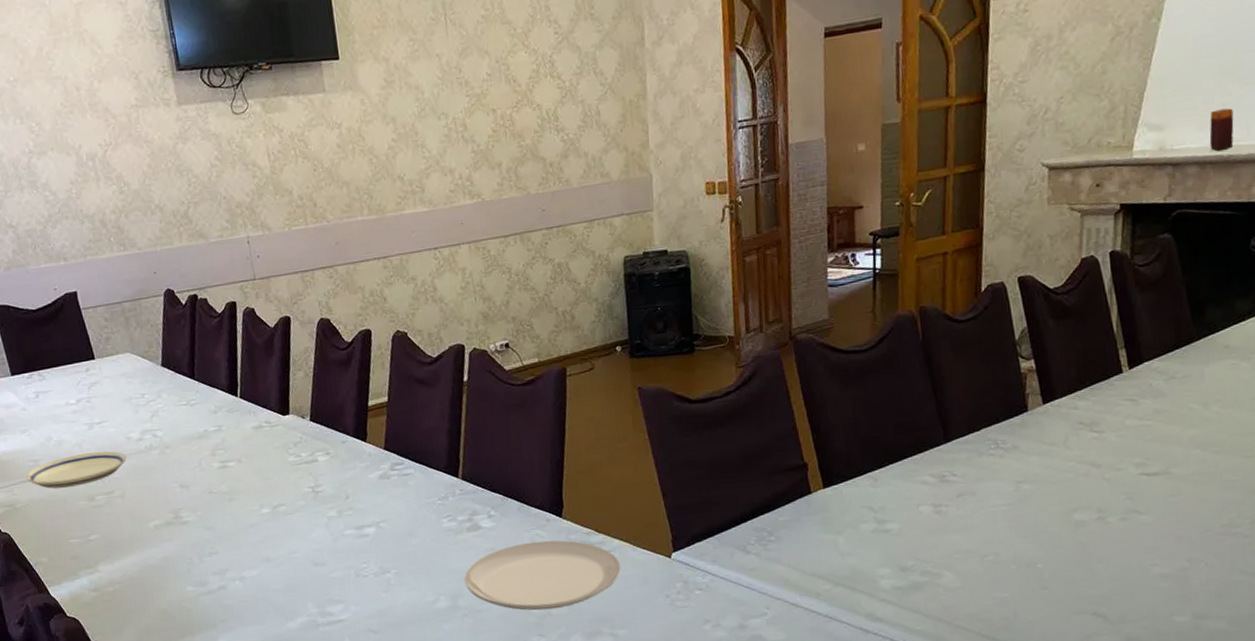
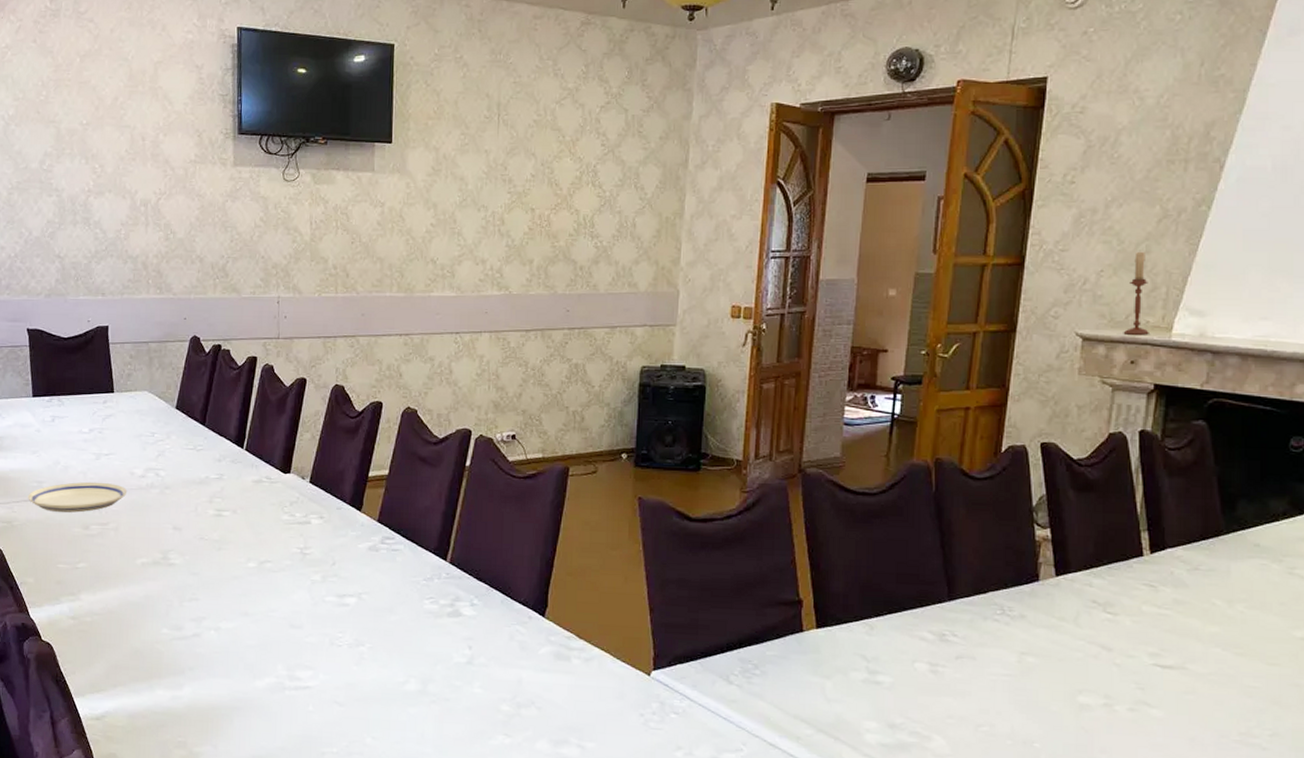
plate: present [464,540,621,611] -> none [437,637,598,710]
candlestick: none [1086,72,1112,160] -> present [1123,251,1149,336]
candle: present [1209,108,1234,151] -> none [1253,304,1280,345]

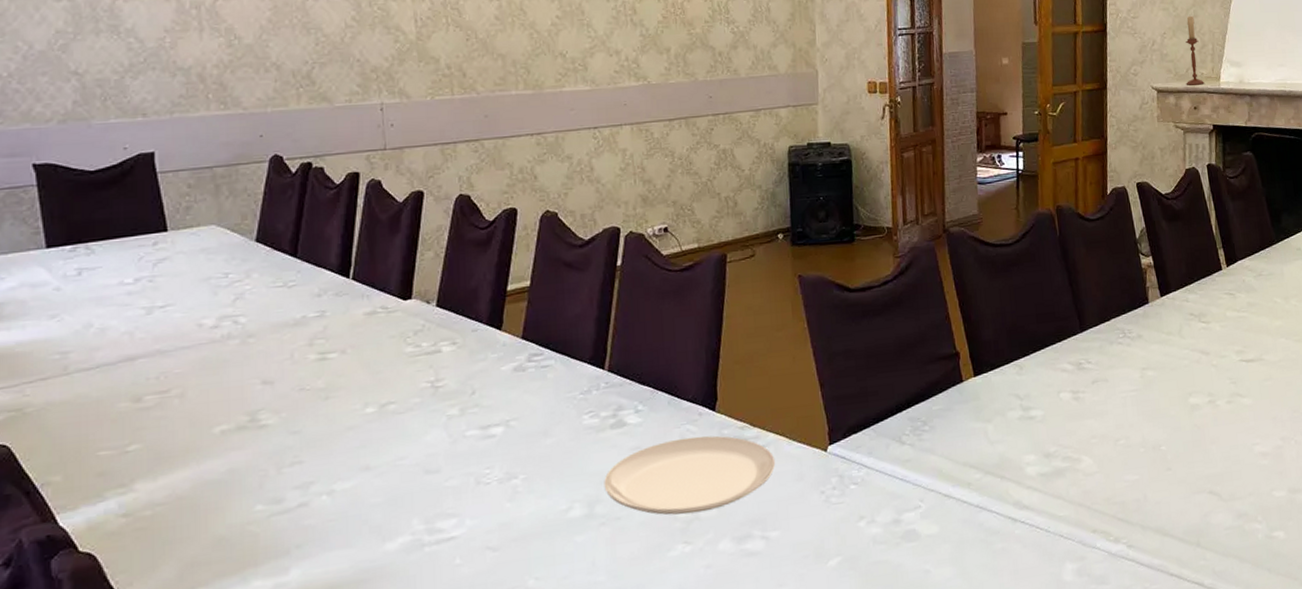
plate: present [28,481,128,513] -> none [46,340,195,388]
plate: none [437,637,598,710] -> present [604,435,776,515]

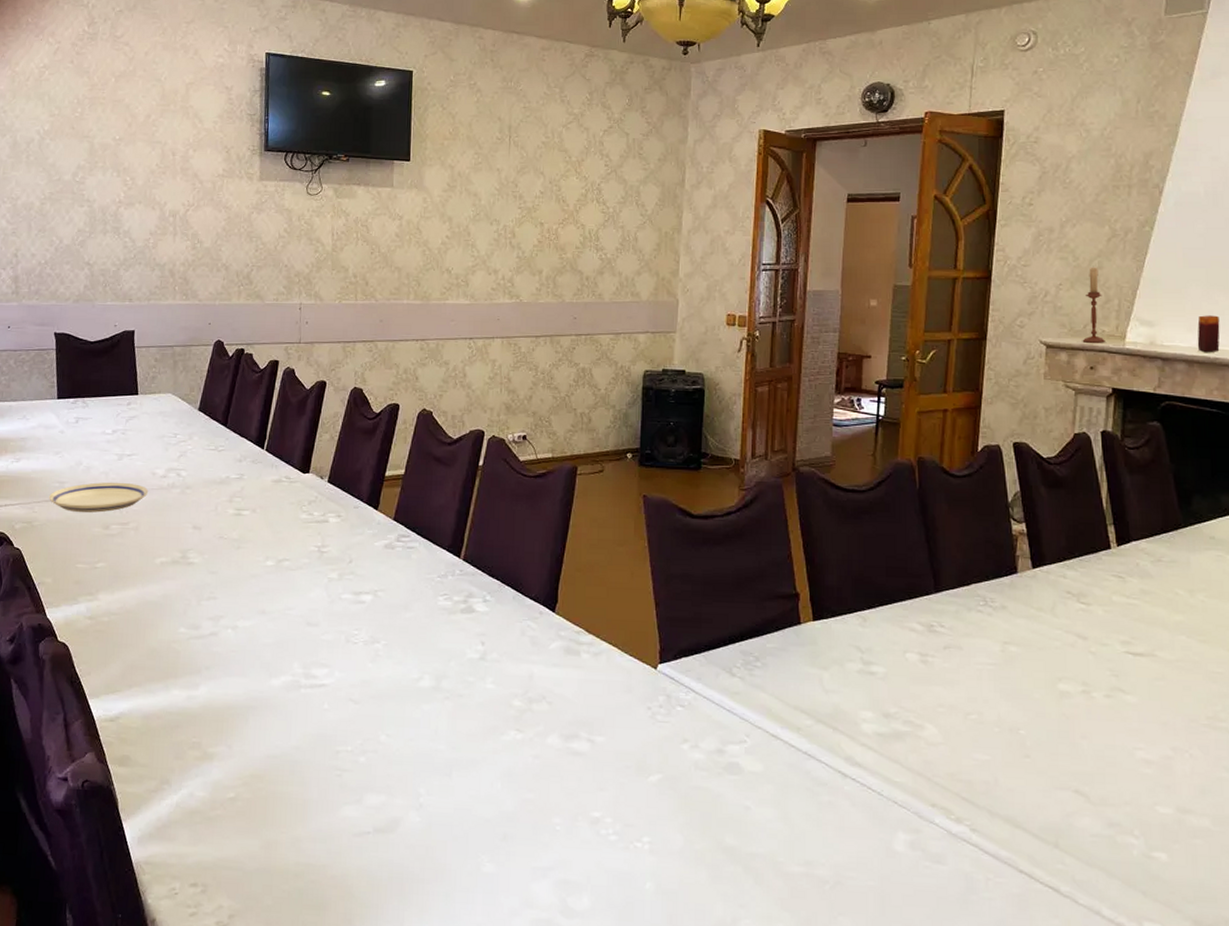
plate: none [46,340,195,388] -> present [49,482,149,513]
plate: present [604,435,776,515] -> none [451,632,607,705]
candle: none [1274,53,1293,86] -> present [1197,315,1220,352]

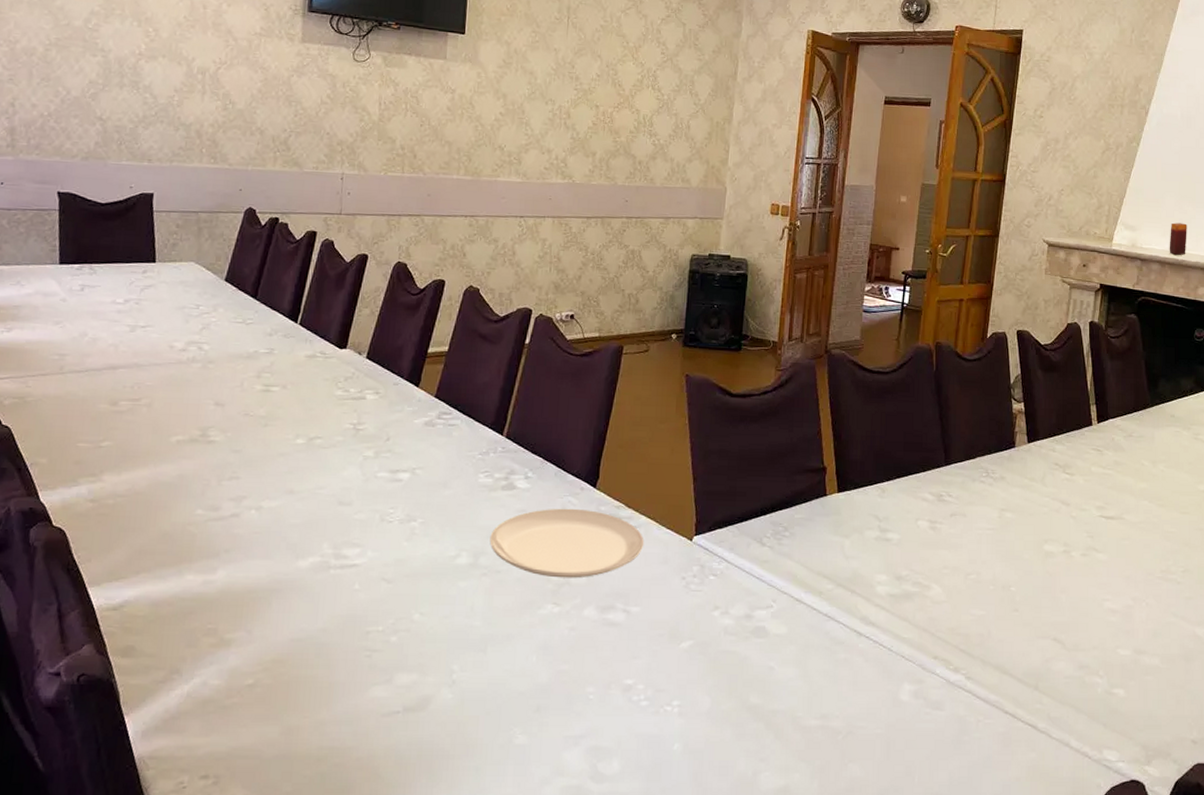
plate: present [49,482,149,513] -> none [46,355,165,388]
plate: none [451,632,607,705] -> present [489,508,645,578]
candlestick: present [1082,267,1105,344] -> none [1078,176,1096,245]

